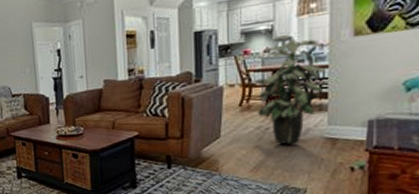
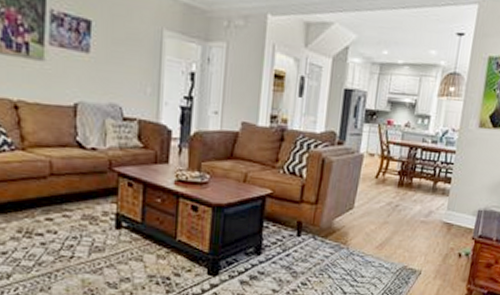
indoor plant: present [254,35,325,145] -> none [390,112,455,225]

